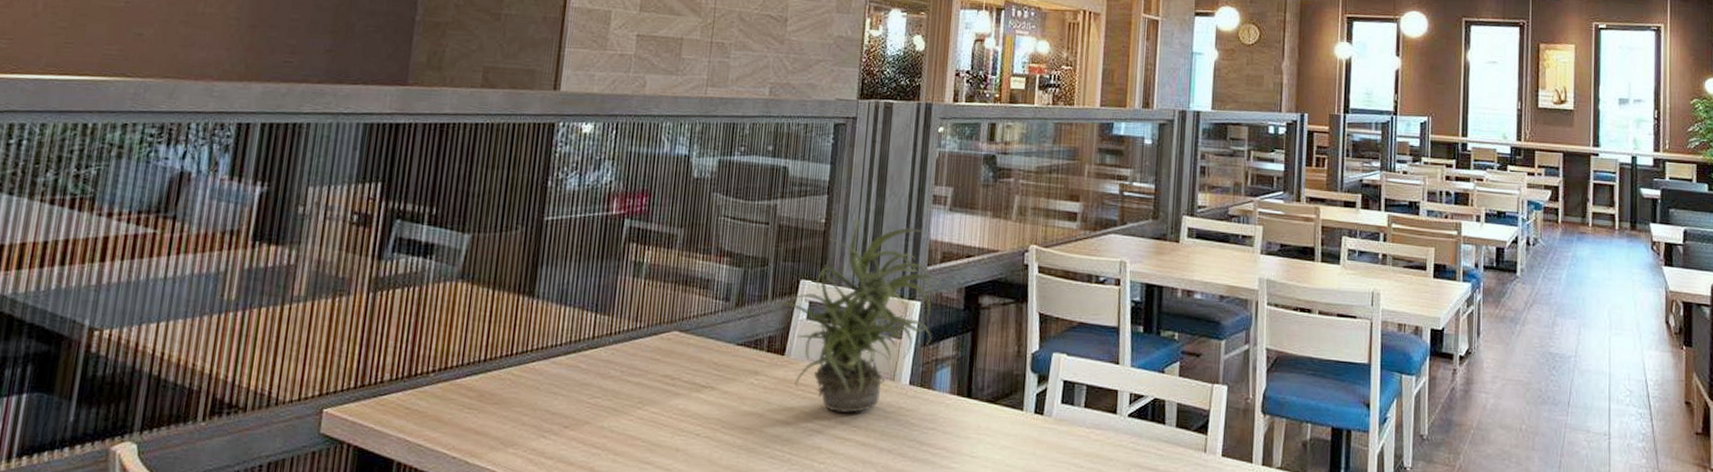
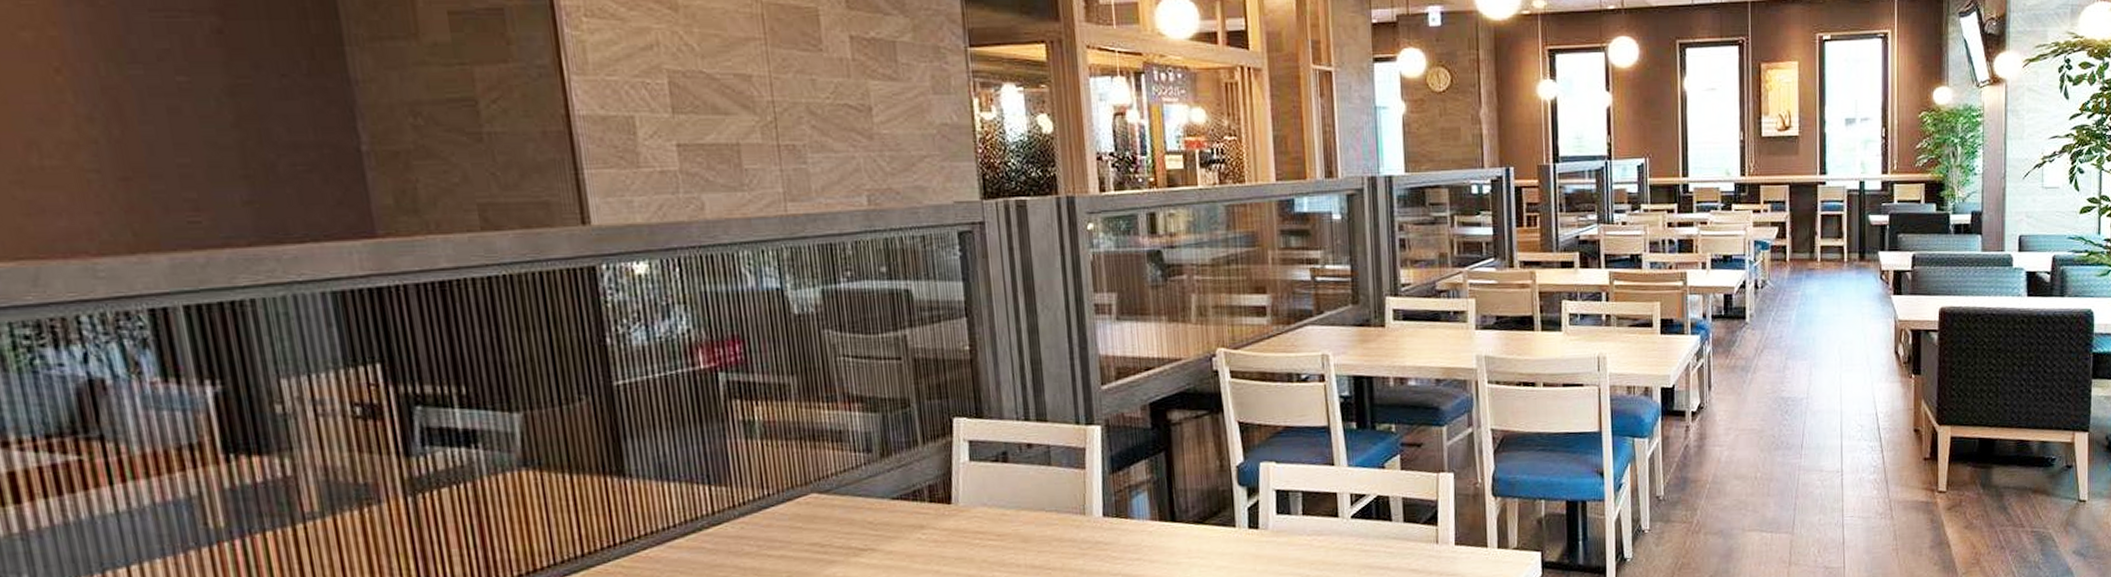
potted plant: present [781,218,941,414] -> none [935,341,1121,557]

